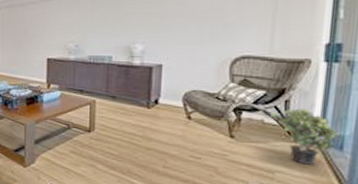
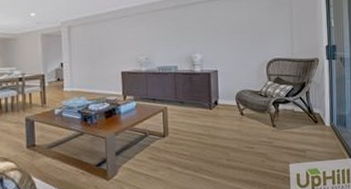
potted plant: present [270,108,340,165] -> none [298,97,343,142]

